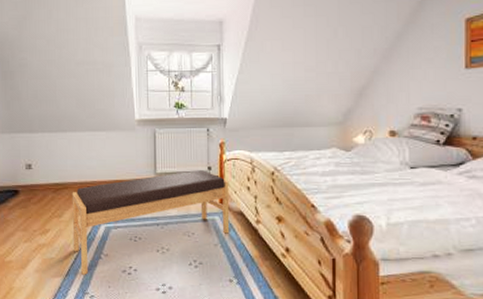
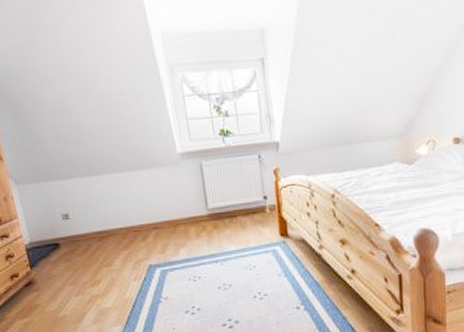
bench: present [72,170,230,275] -> none [119,200,293,321]

